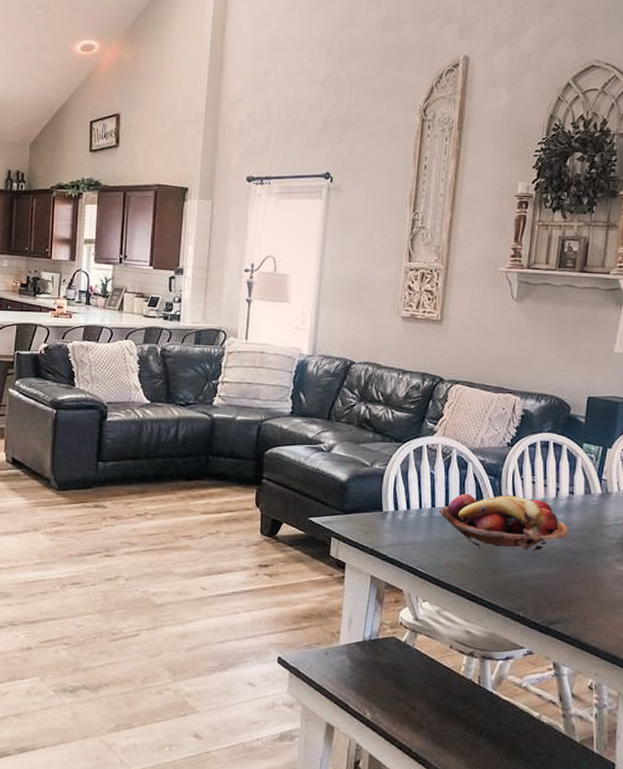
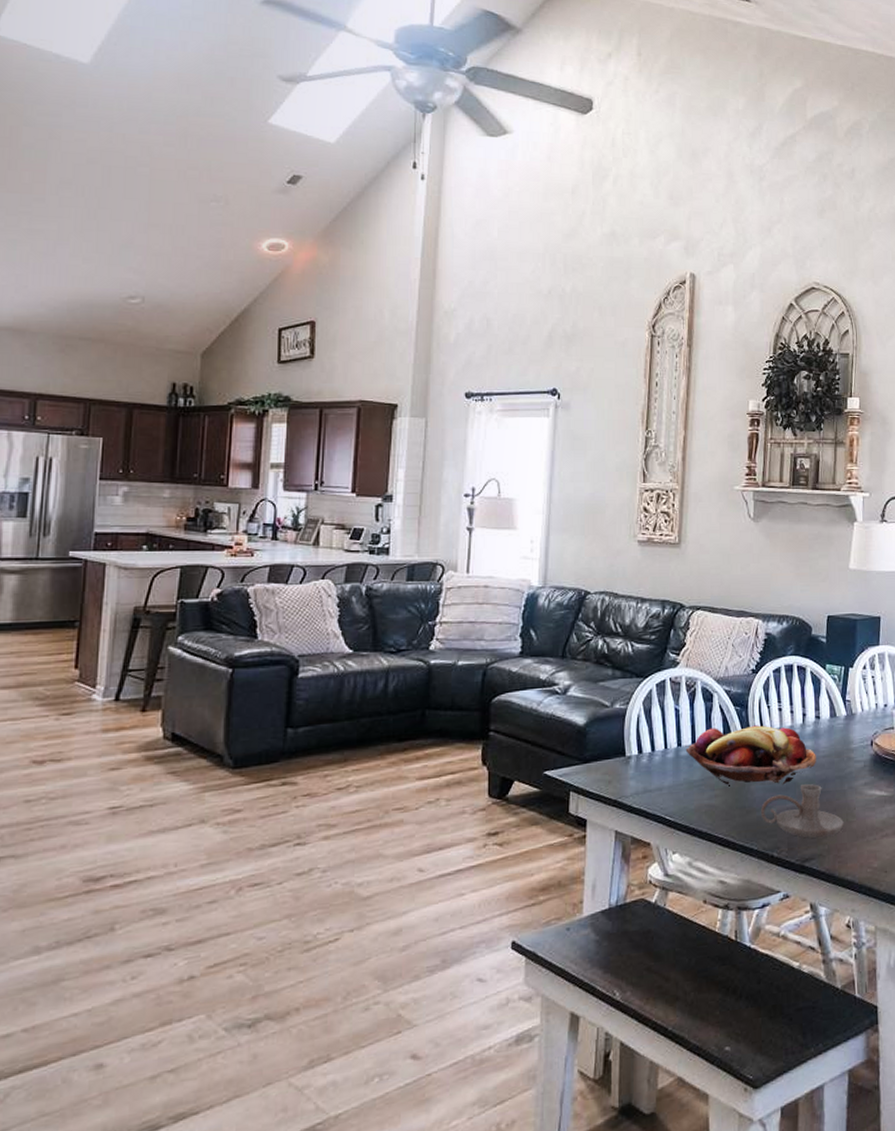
candle holder: none [508,554,592,605] -> present [760,784,844,839]

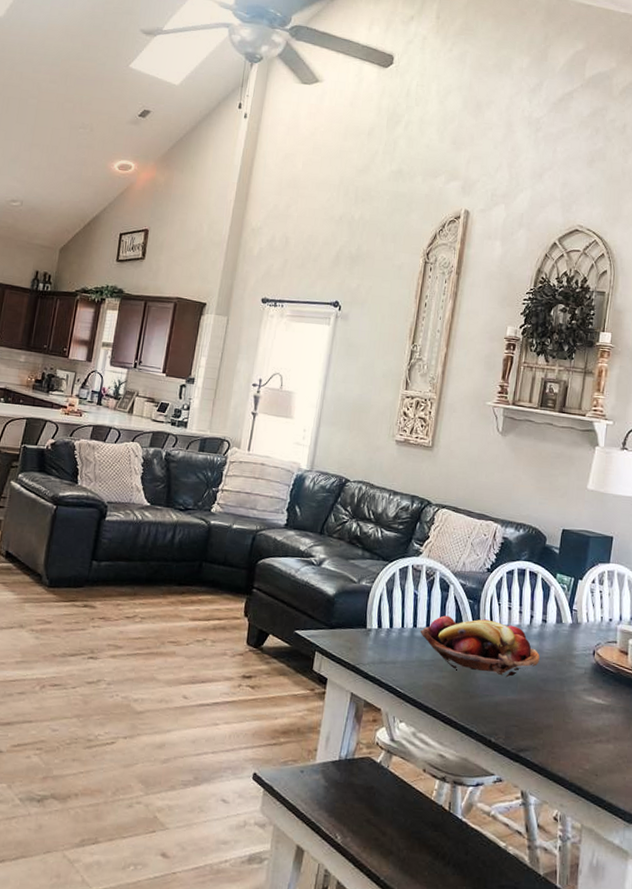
candle holder: present [760,784,844,839] -> none [482,680,560,733]

